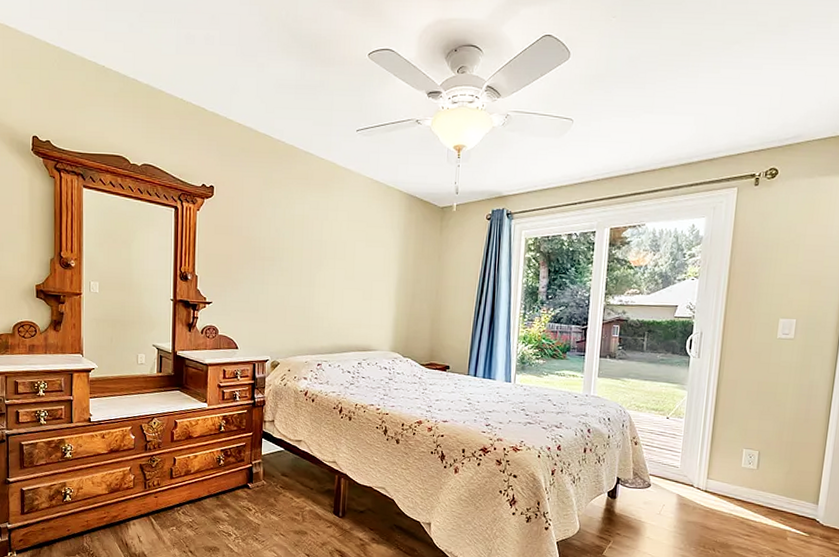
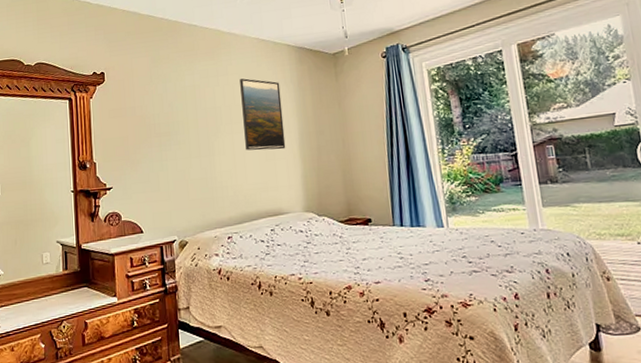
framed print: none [345,217,387,291] -> present [240,78,286,151]

